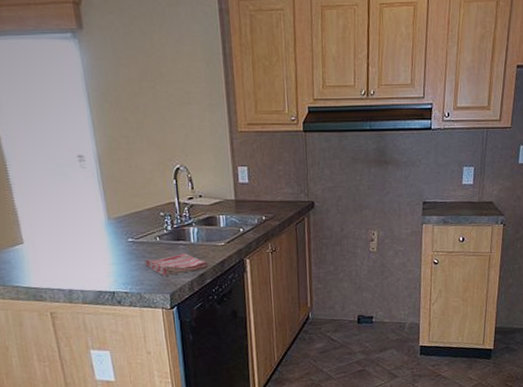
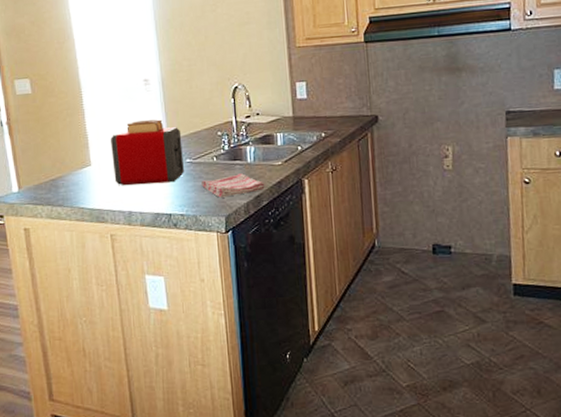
toaster: none [43,198,126,264] -> present [110,119,184,186]

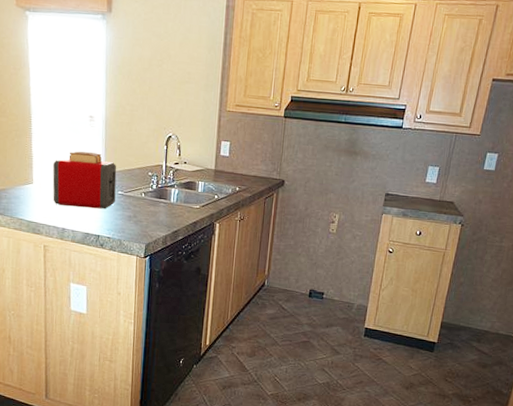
dish towel: present [201,173,265,198] -> none [129,210,183,229]

